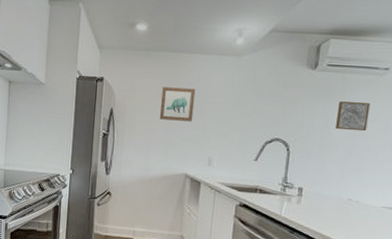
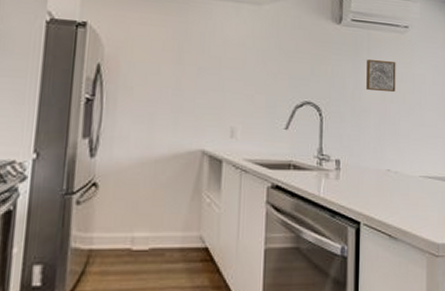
wall art: present [160,87,196,122] -> none [166,37,211,82]

